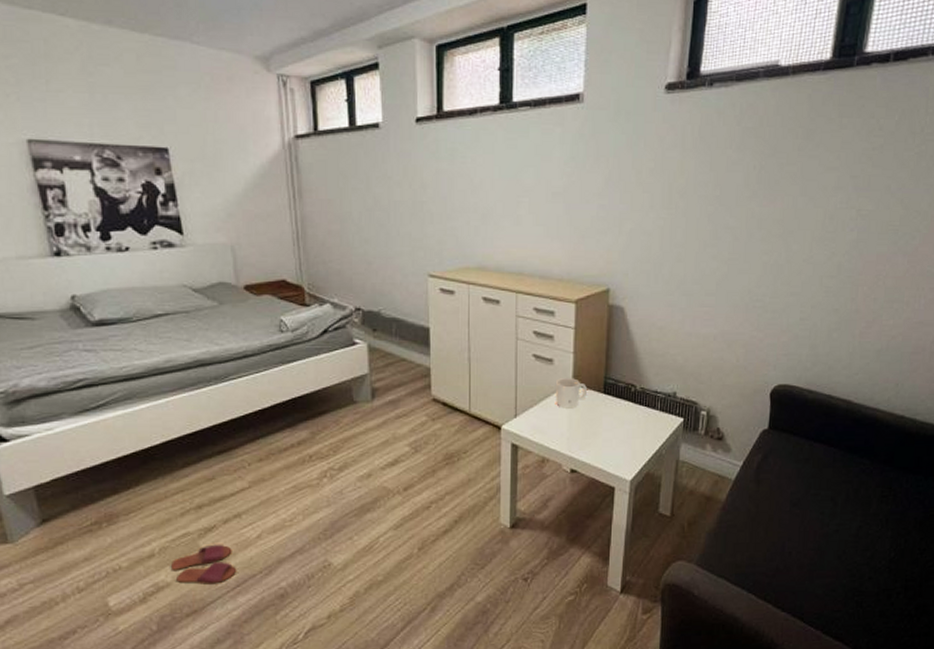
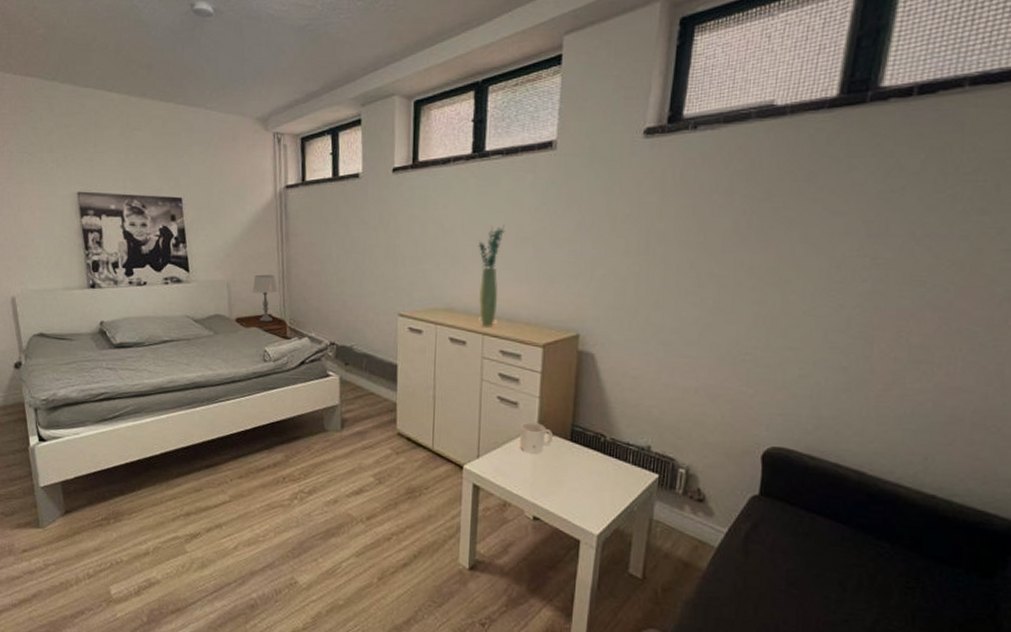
slippers: present [170,544,236,584] -> none [161,550,215,587]
table lamp: none [263,235,292,289] -> present [253,274,278,323]
vase: none [508,179,536,285] -> present [478,225,506,328]

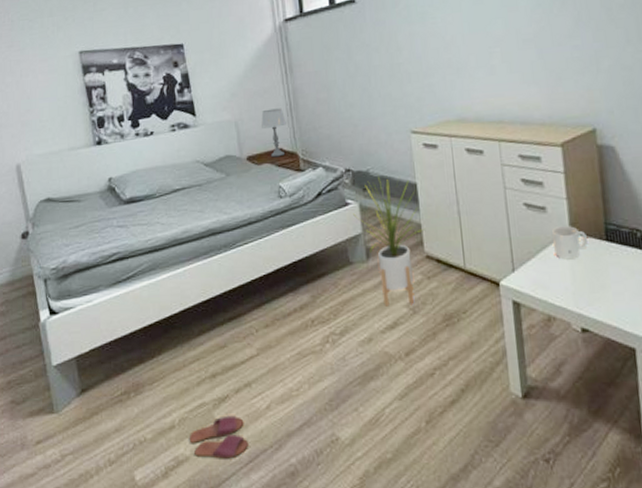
slippers: none [161,550,215,587] -> present [189,415,248,459]
house plant: none [333,351,401,475] -> present [353,174,426,307]
vase: present [478,225,506,328] -> none [480,30,510,134]

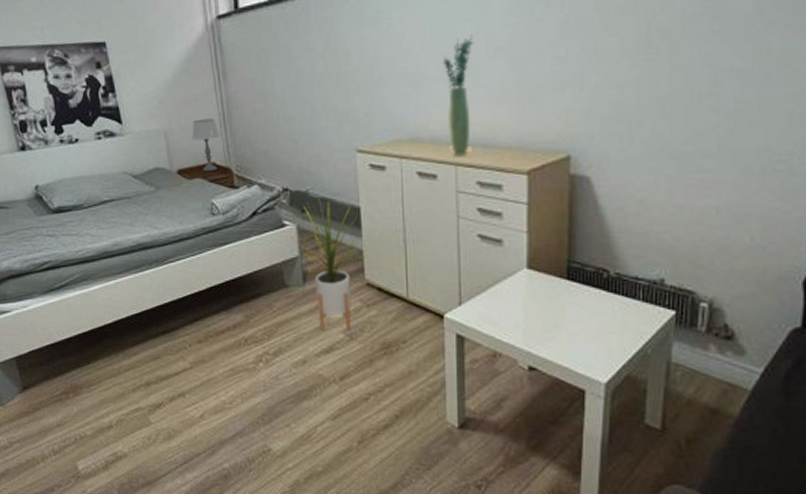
slippers: present [189,415,248,459] -> none [126,420,183,459]
vase: none [480,30,510,134] -> present [442,35,474,157]
mug: present [551,225,589,260] -> none [506,260,547,297]

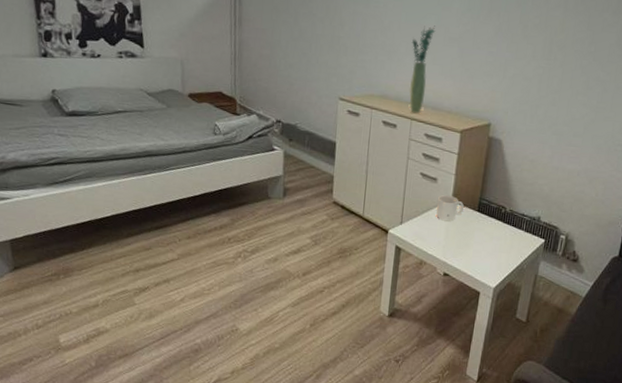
table lamp: present [192,118,219,172] -> none [206,54,229,99]
house plant: present [290,196,368,331] -> none [277,129,337,237]
mug: none [506,260,547,297] -> present [436,194,465,222]

